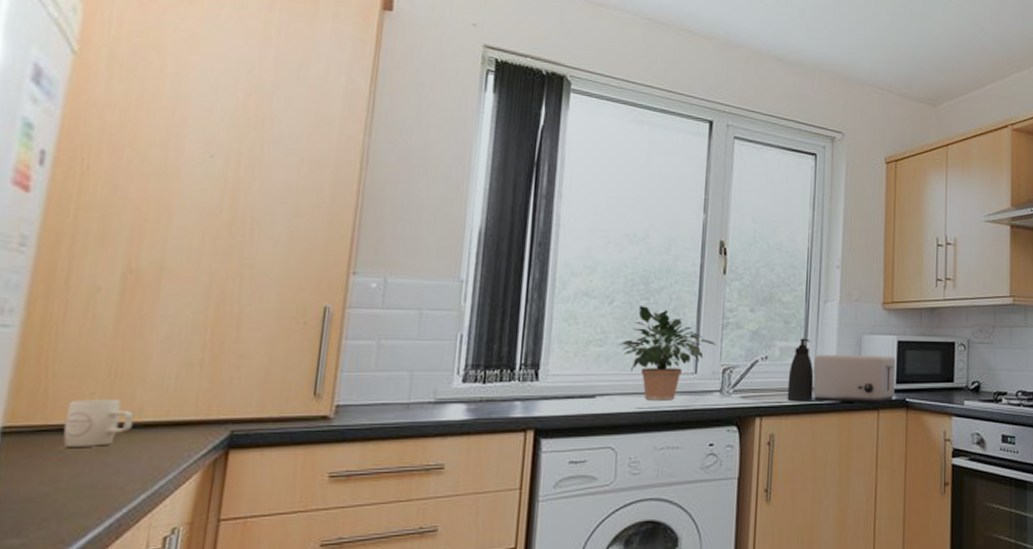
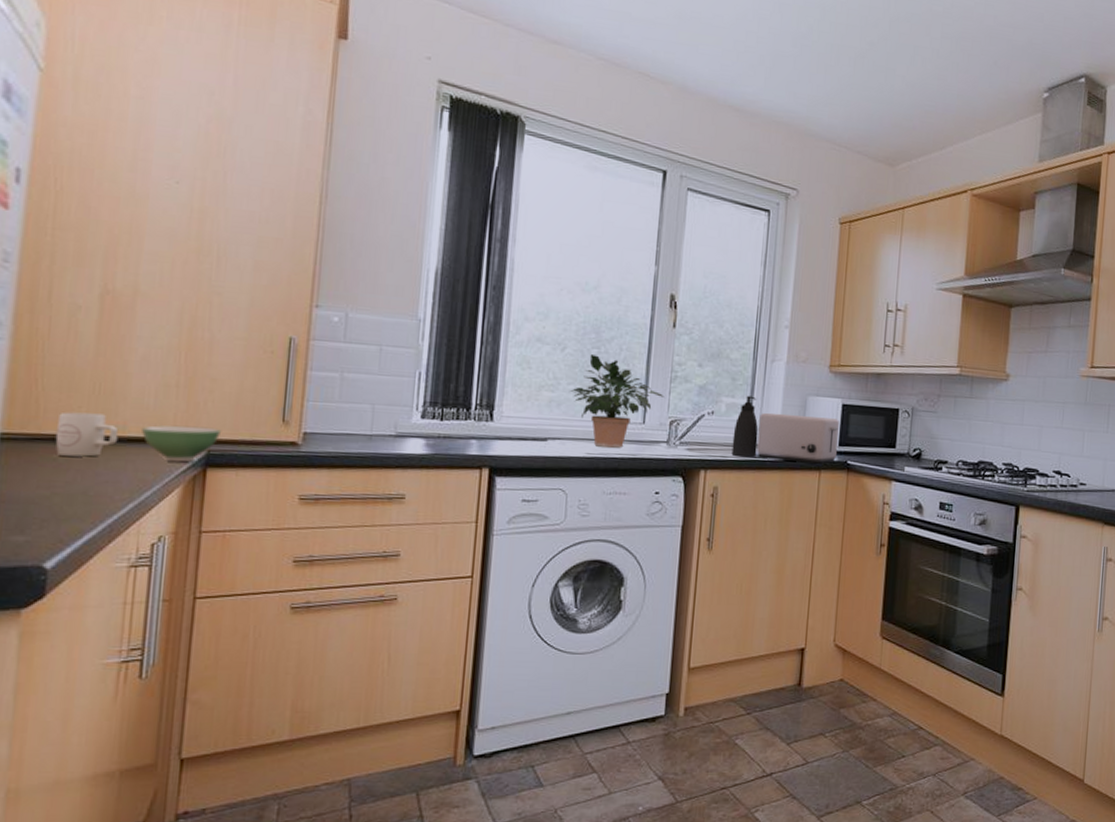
bowl: none [158,406,248,446] -> present [140,425,222,463]

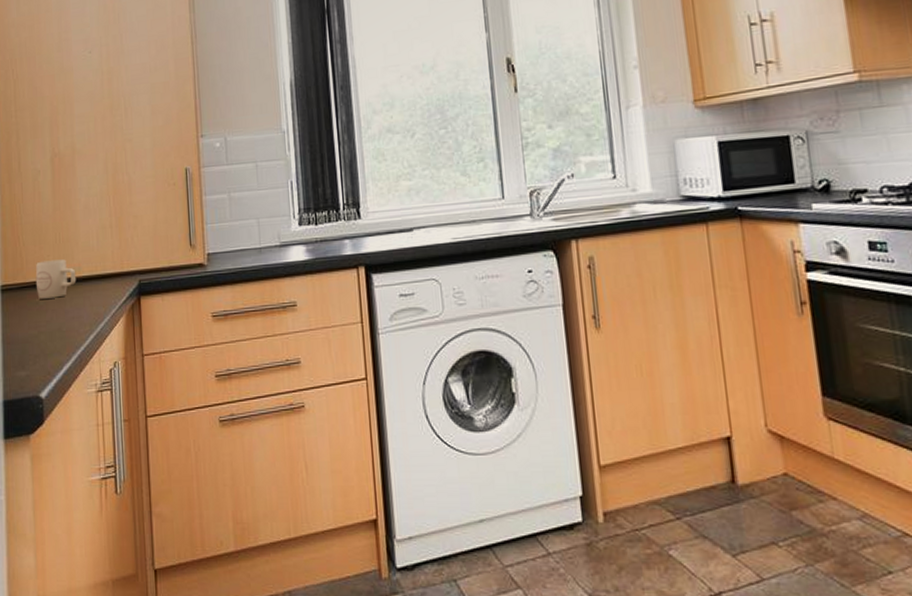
bowl: present [140,425,222,463] -> none [90,259,147,295]
potted plant: present [570,355,664,449] -> none [426,135,519,231]
soap dispenser: present [731,395,759,458] -> none [598,150,630,221]
toaster: present [757,412,839,465] -> none [624,160,723,219]

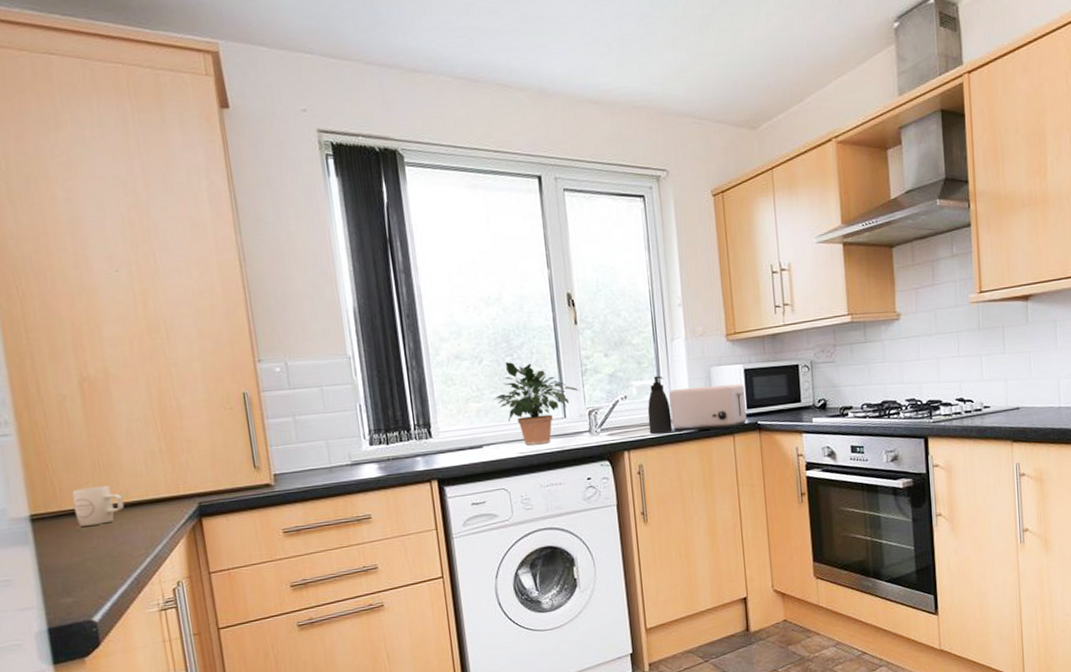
potted plant: none [426,135,519,231] -> present [494,362,579,446]
soap dispenser: none [598,150,630,221] -> present [647,376,673,435]
toaster: none [624,160,723,219] -> present [669,384,747,432]

